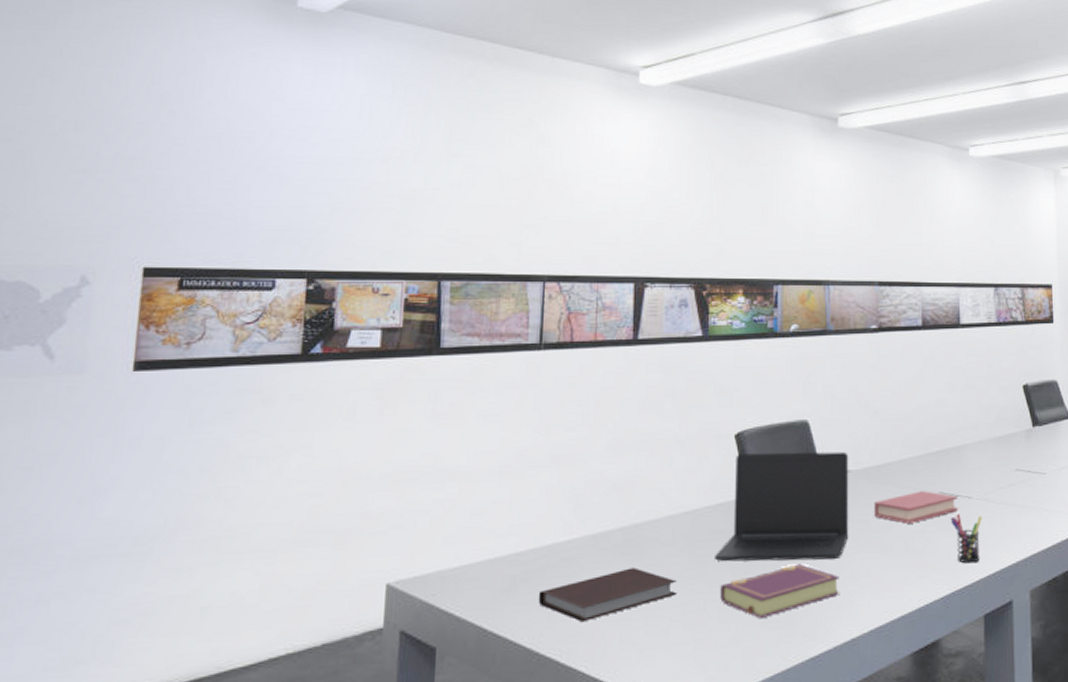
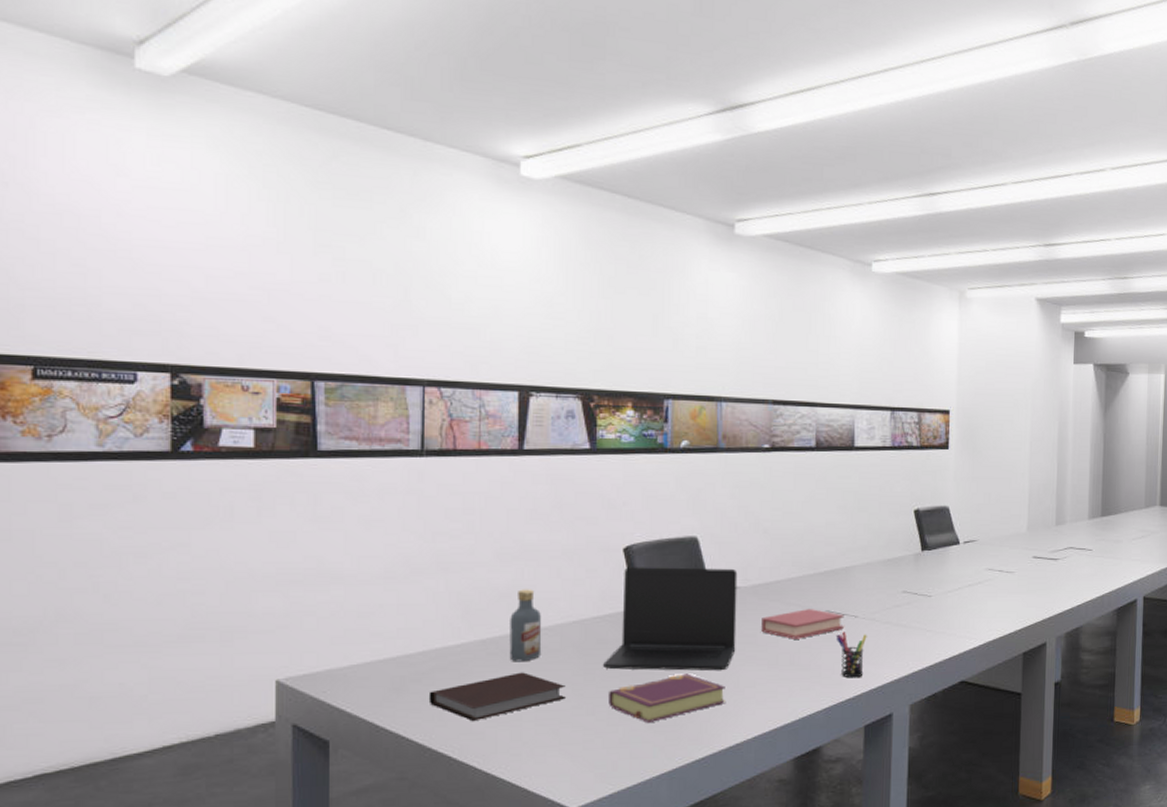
vodka: none [620,480,654,557] -> present [509,589,542,662]

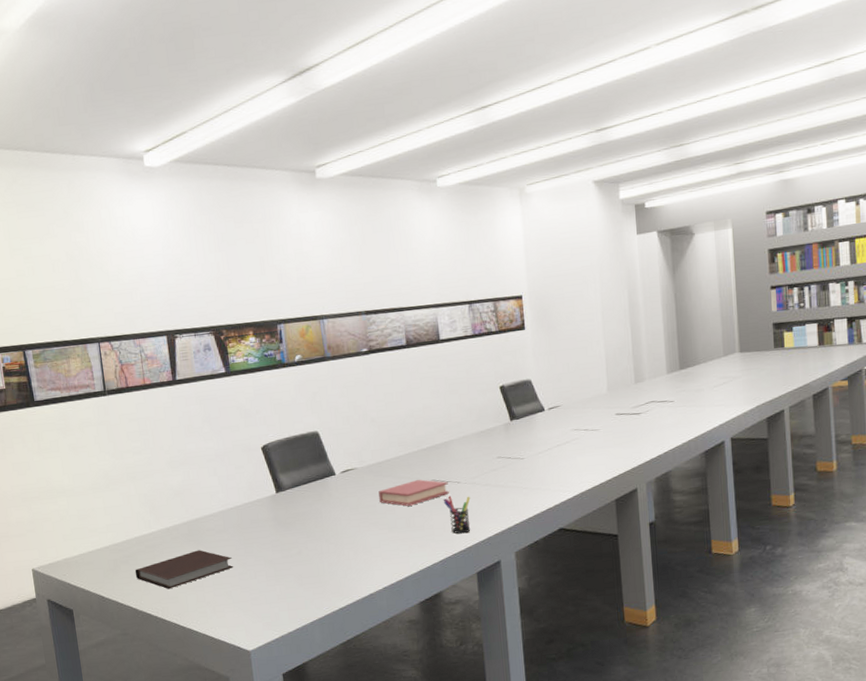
vodka: present [509,589,542,662] -> none [184,486,211,543]
laptop: present [603,567,738,671] -> none [258,453,361,543]
book: present [609,673,725,722] -> none [265,541,357,582]

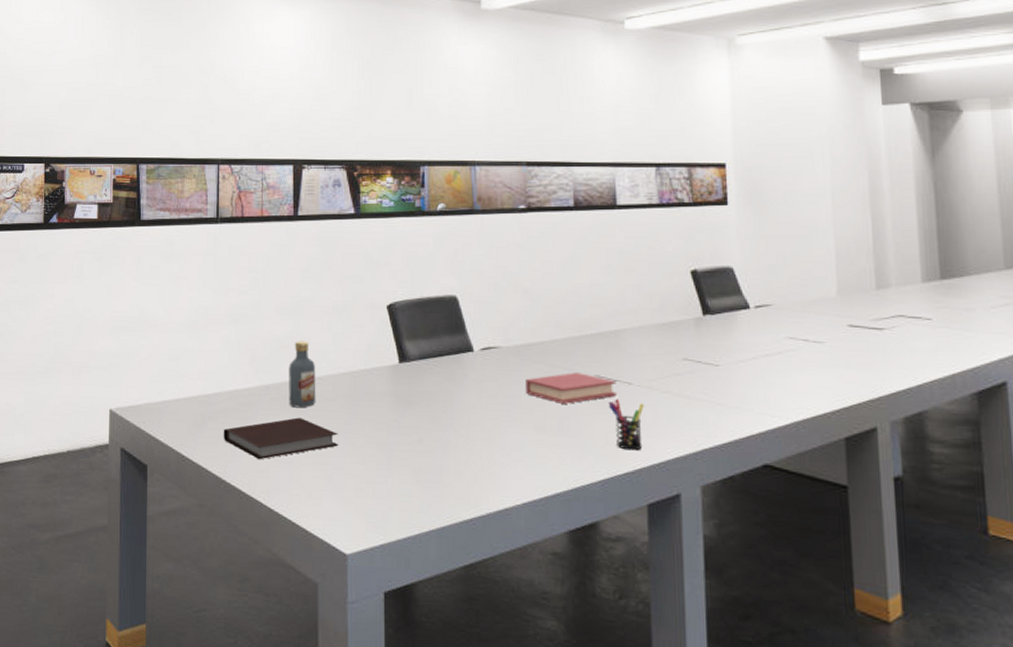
vodka: none [184,486,211,543] -> present [289,341,316,408]

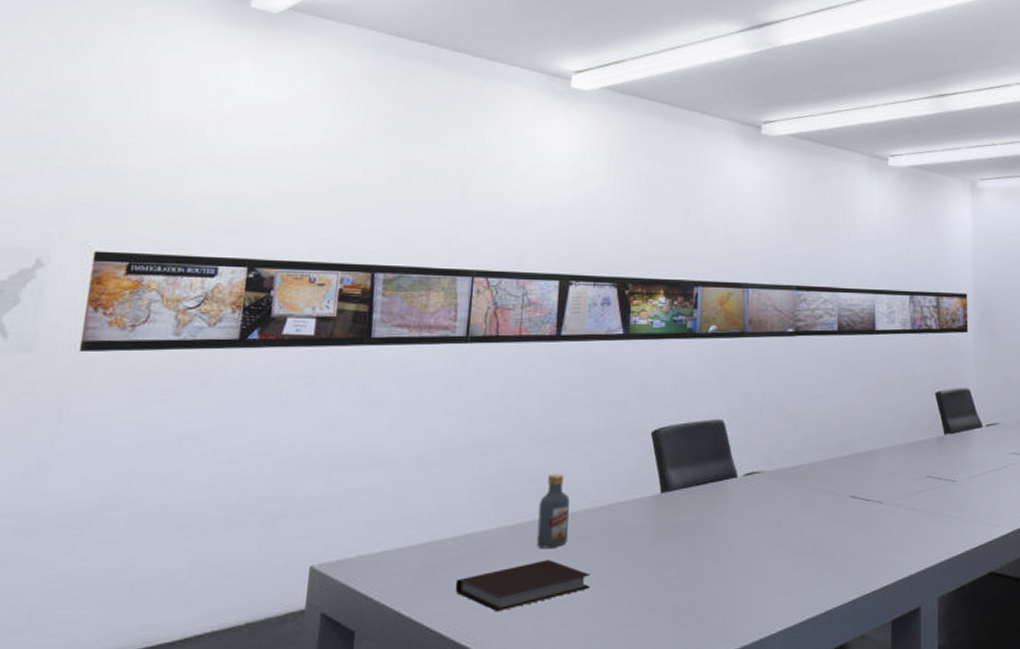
book: present [526,372,617,404] -> none [786,494,868,526]
pen holder: present [608,399,644,451] -> none [860,518,892,568]

